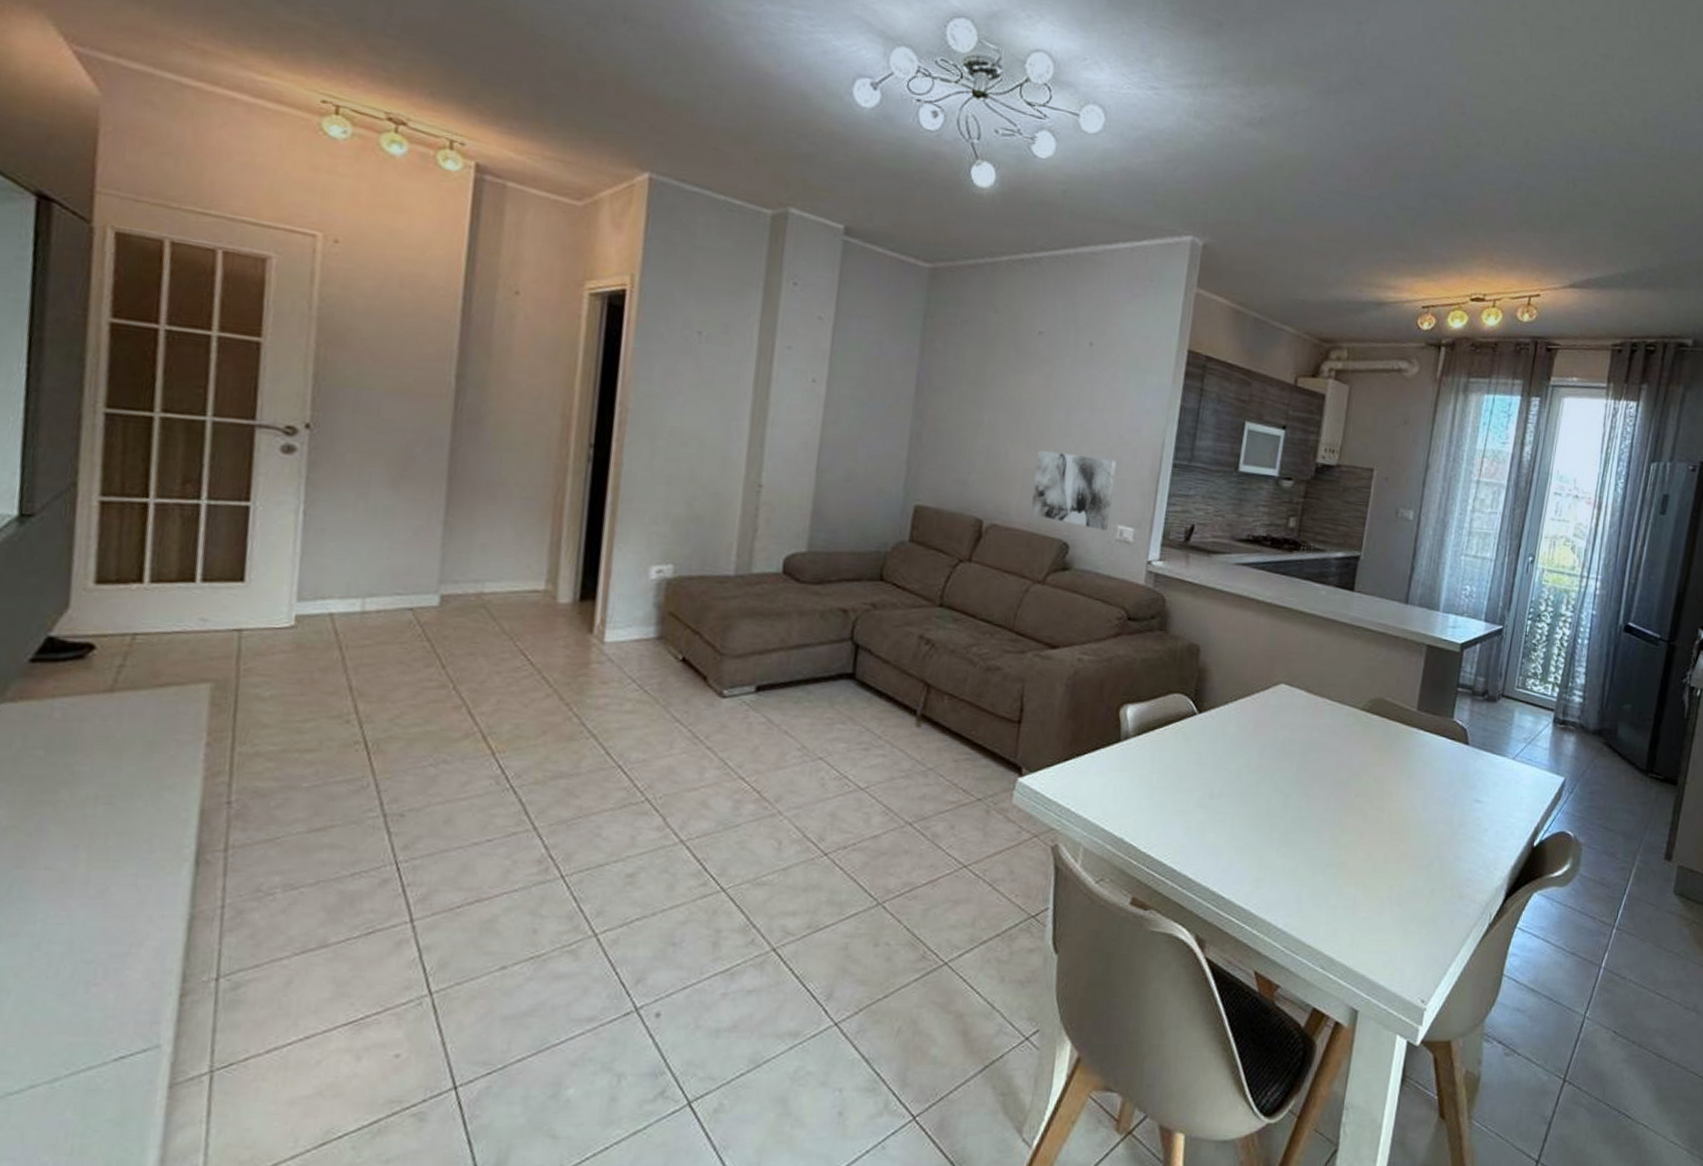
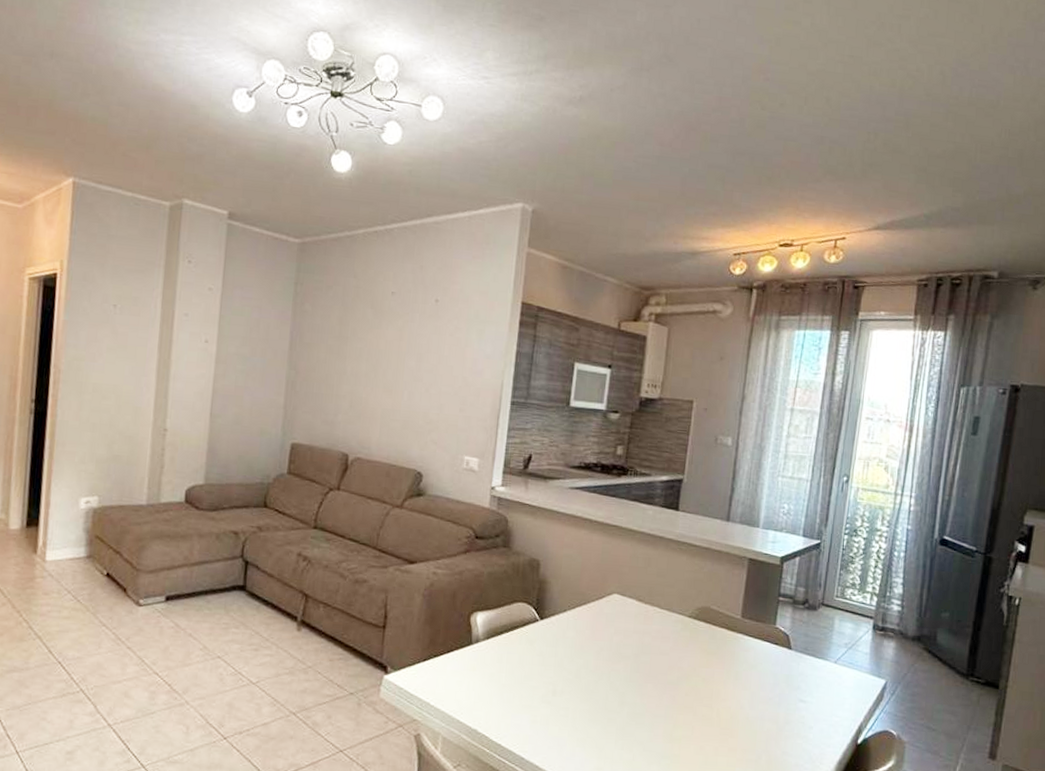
wall art: present [1030,450,1116,531] -> none [389,393,461,461]

